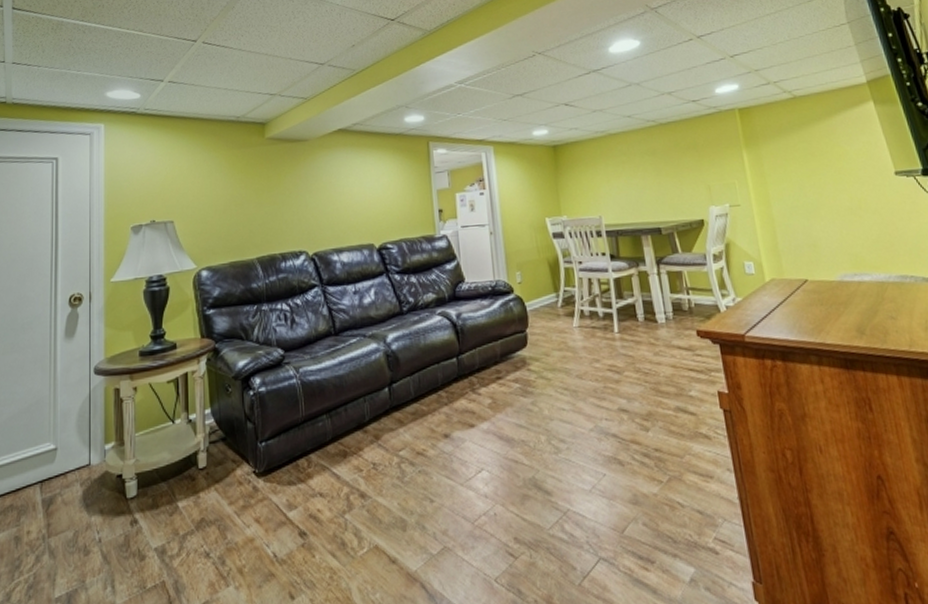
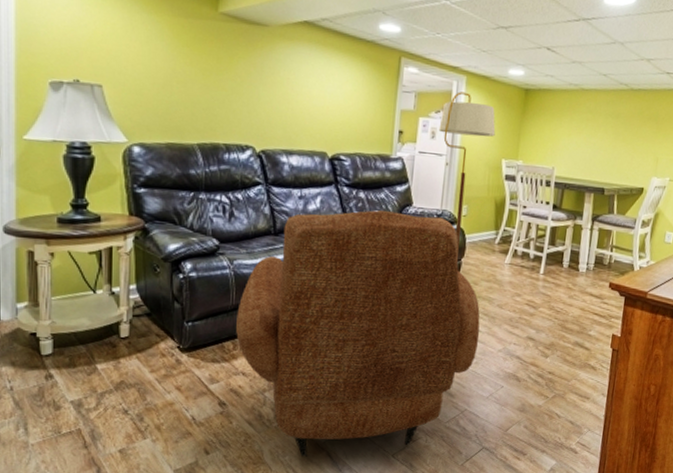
armchair: none [307,289,566,592] -> present [235,210,480,457]
floor lamp: none [476,161,533,328] -> present [438,92,496,257]

